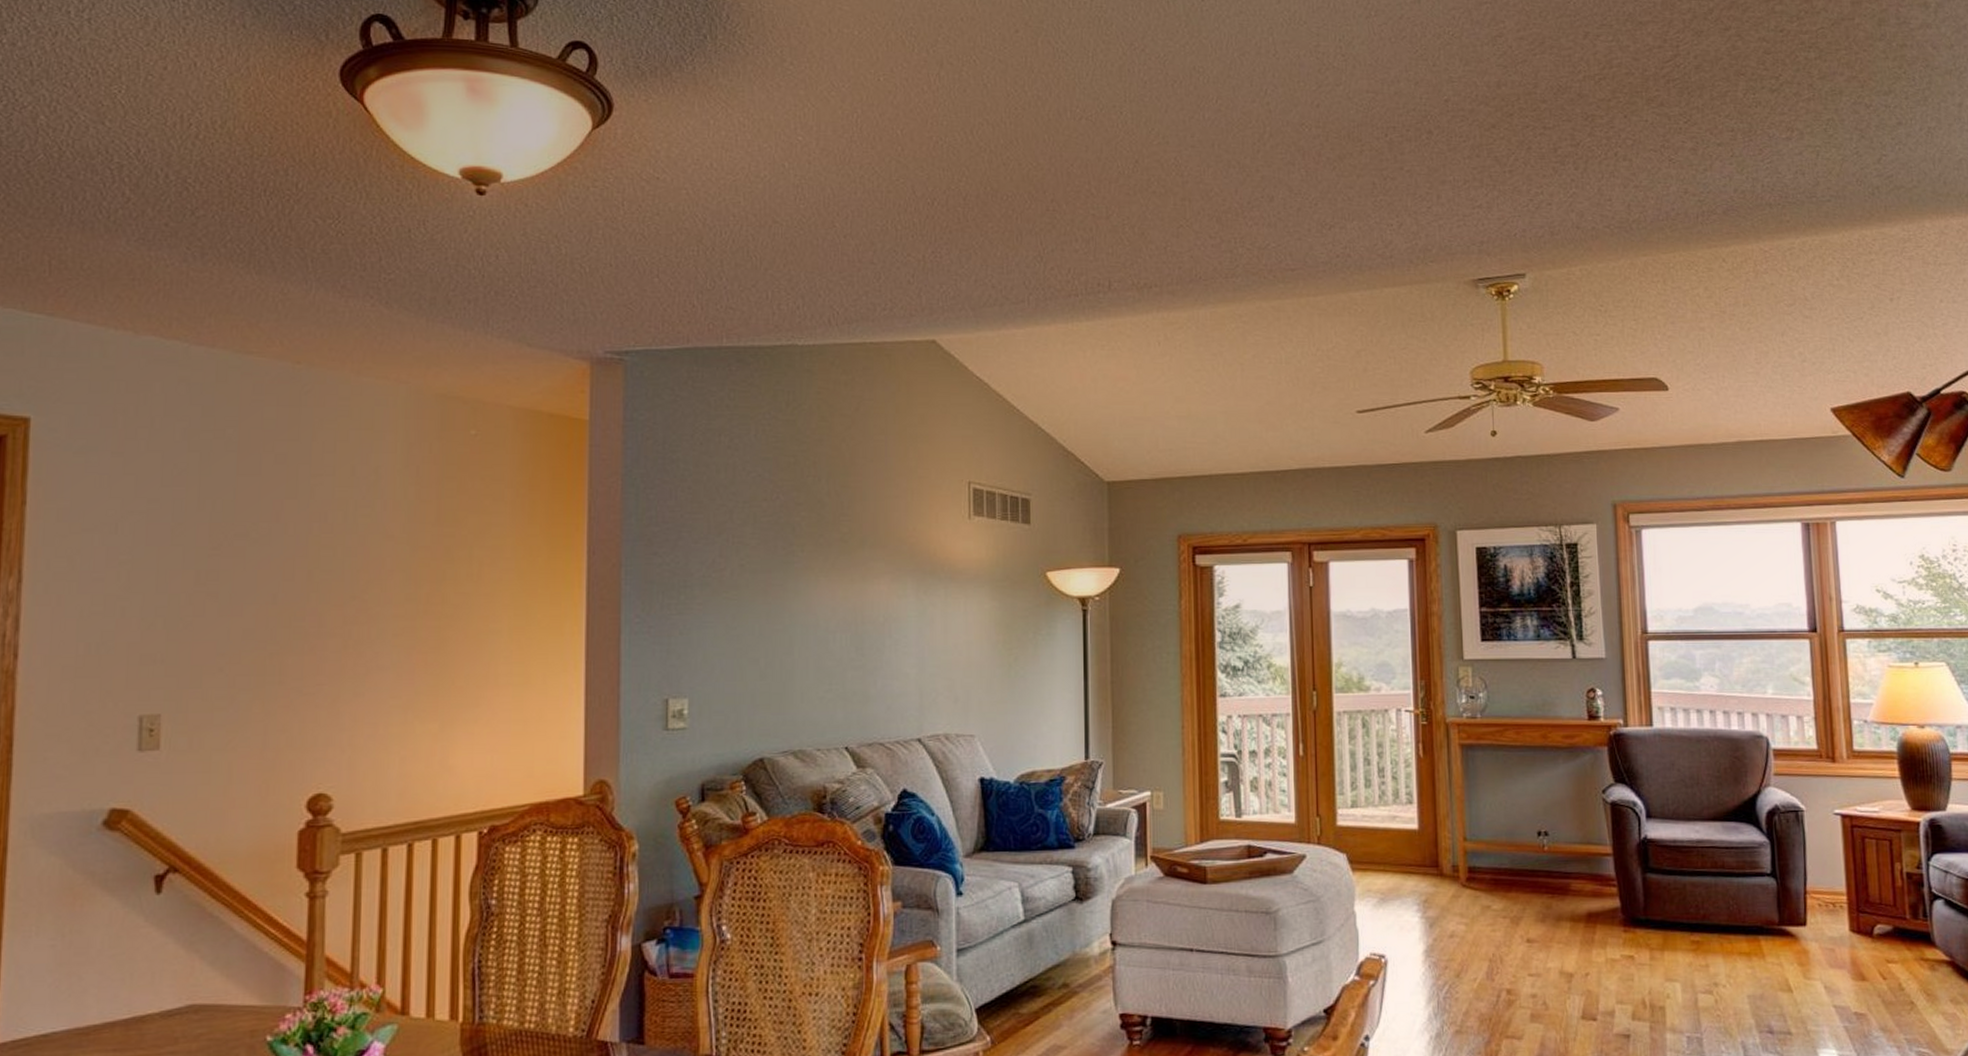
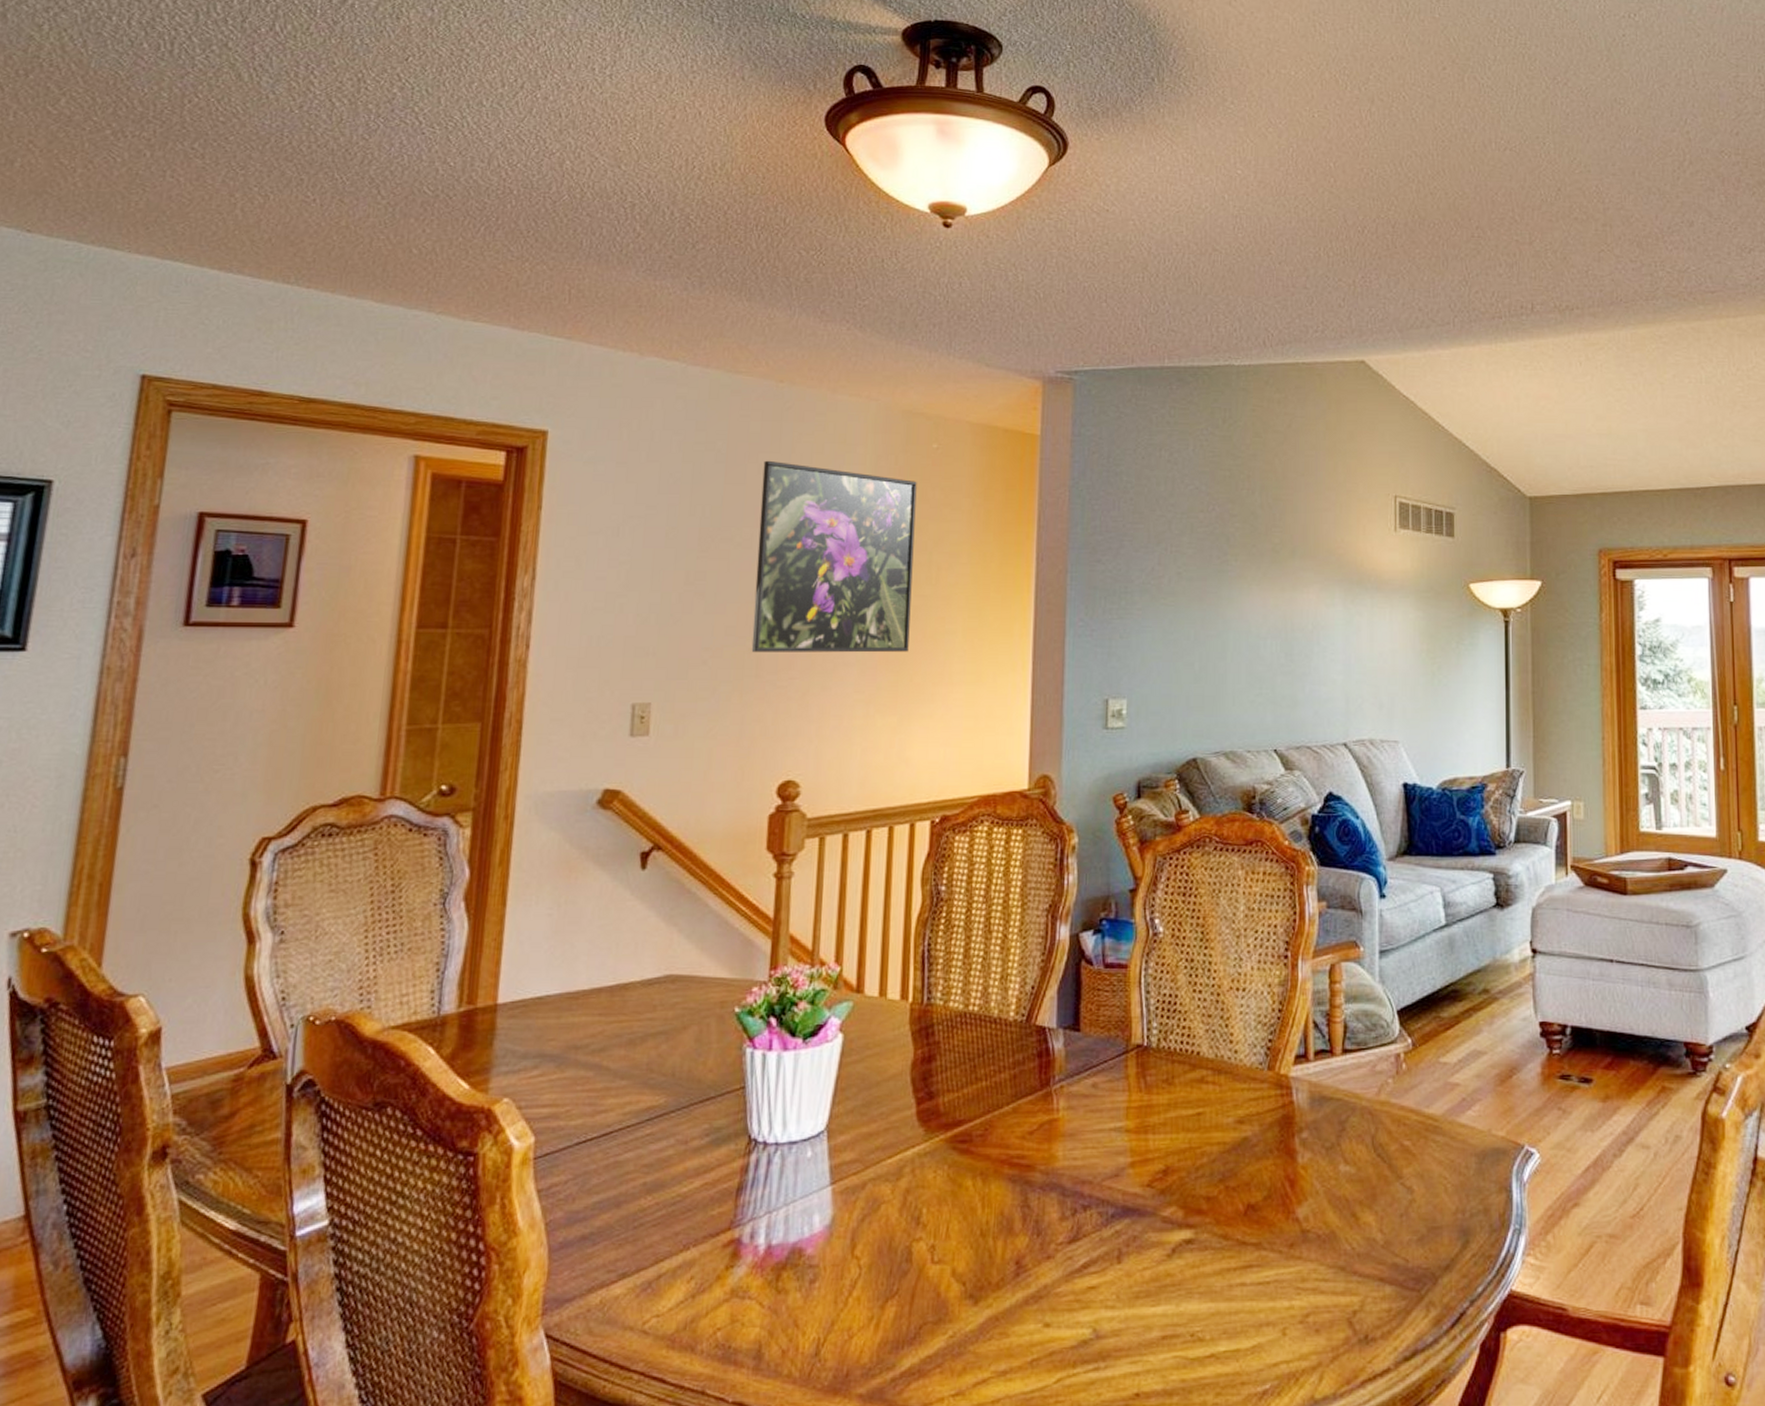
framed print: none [273,449,454,657] -> present [751,460,917,653]

